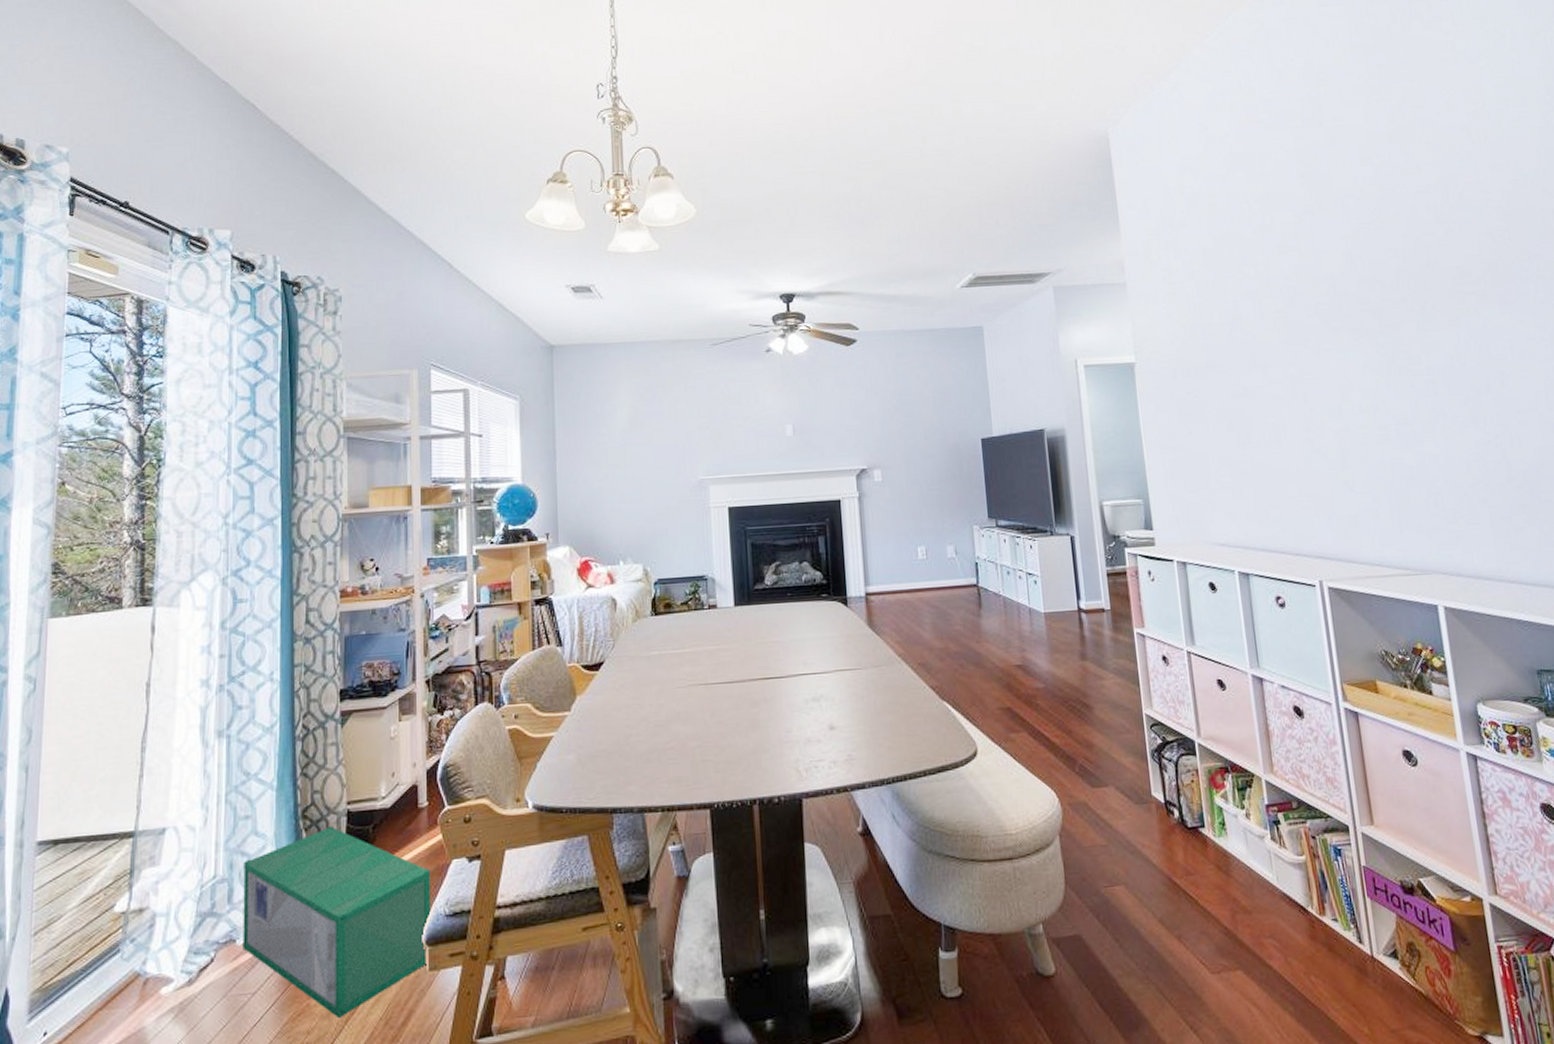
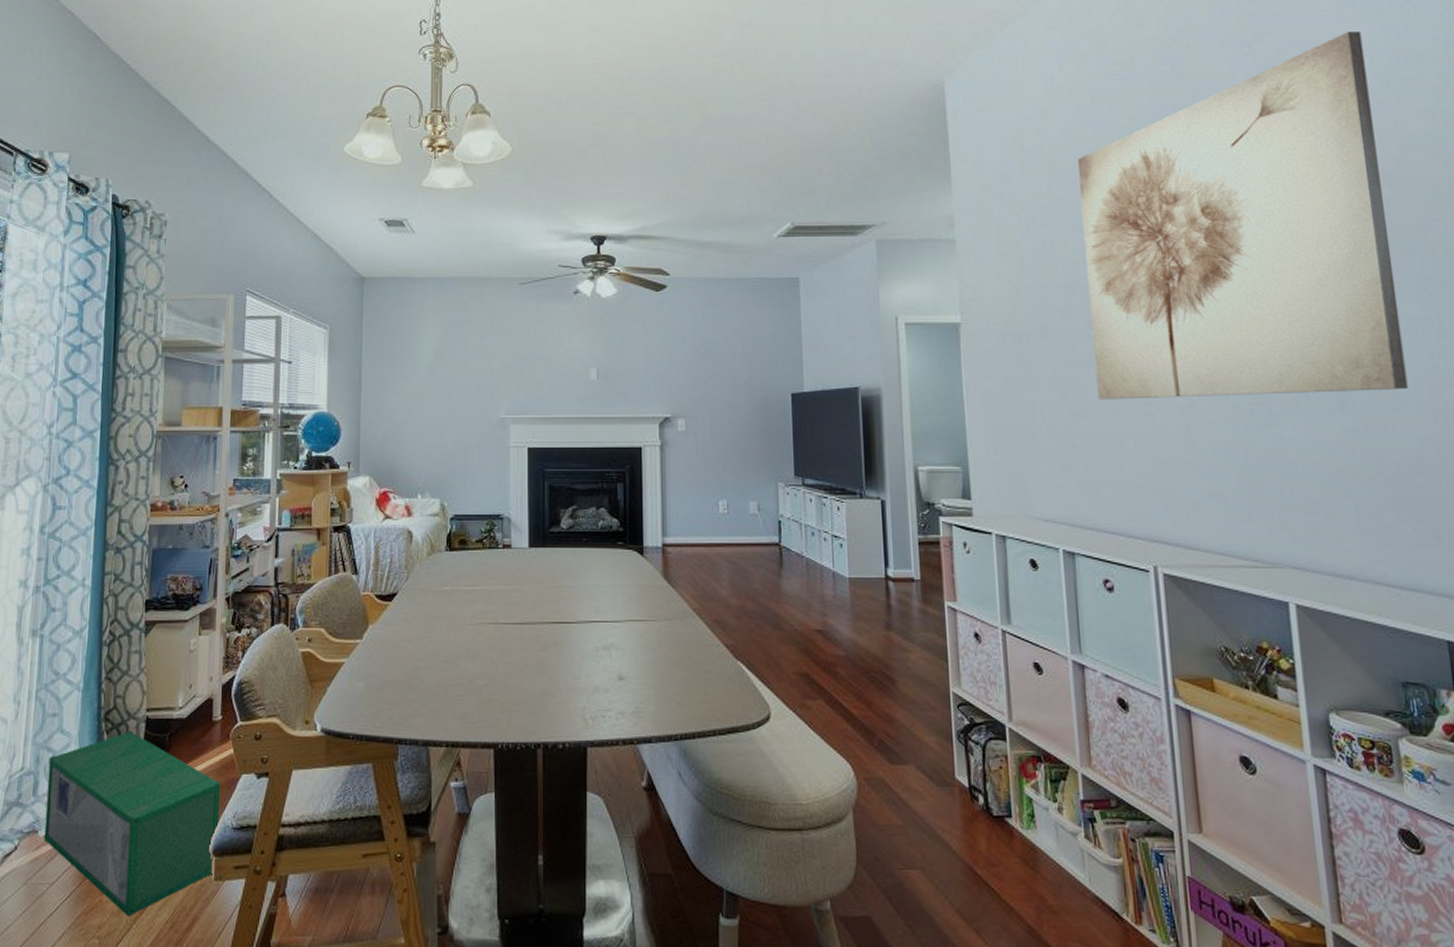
wall art: none [1232,77,1529,428] -> present [1077,31,1408,400]

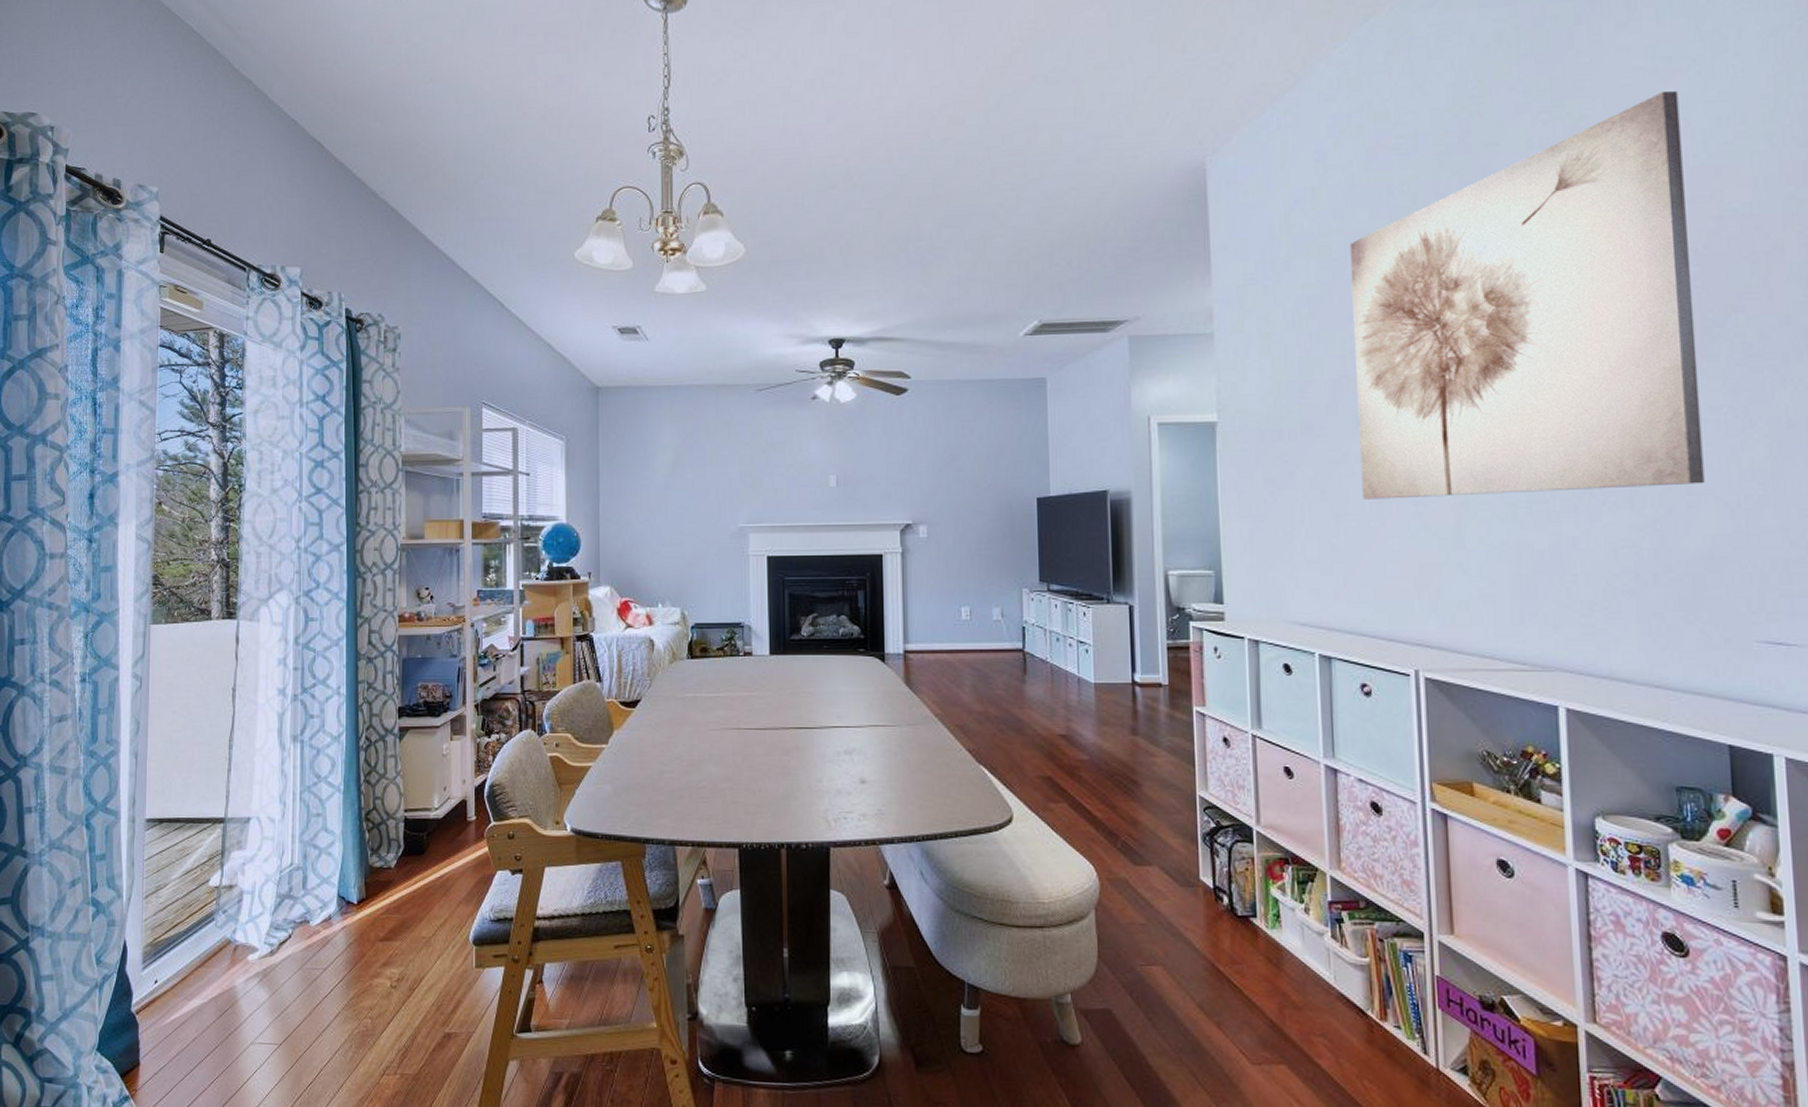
storage bin: present [44,730,221,916] -> none [315,829,477,999]

